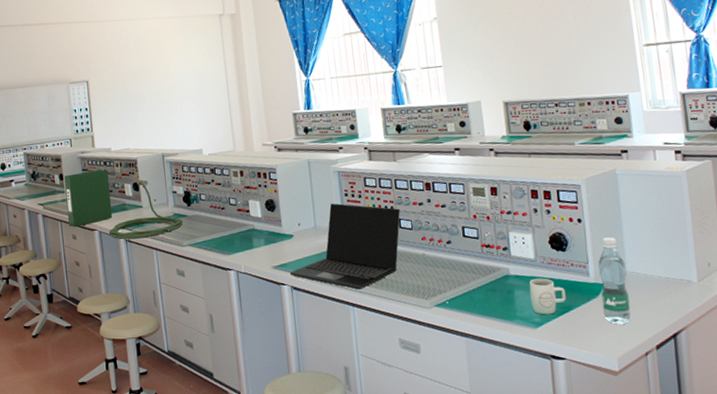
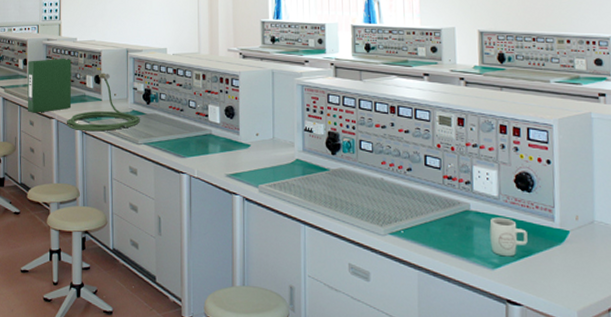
laptop: present [289,203,401,290] -> none [243,116,362,208]
bottle: present [598,236,631,325] -> none [565,182,596,276]

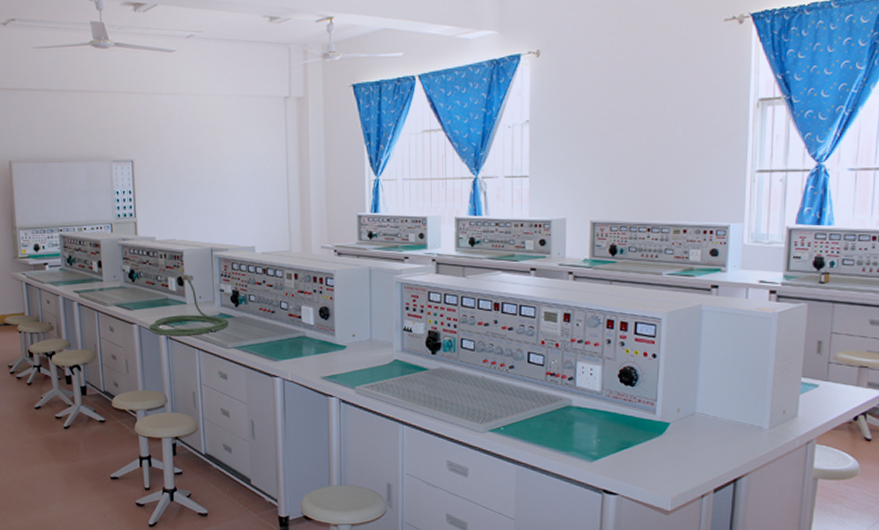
binder: present [27,58,72,113] -> none [103,259,154,319]
mug: present [489,217,528,257] -> none [590,411,628,450]

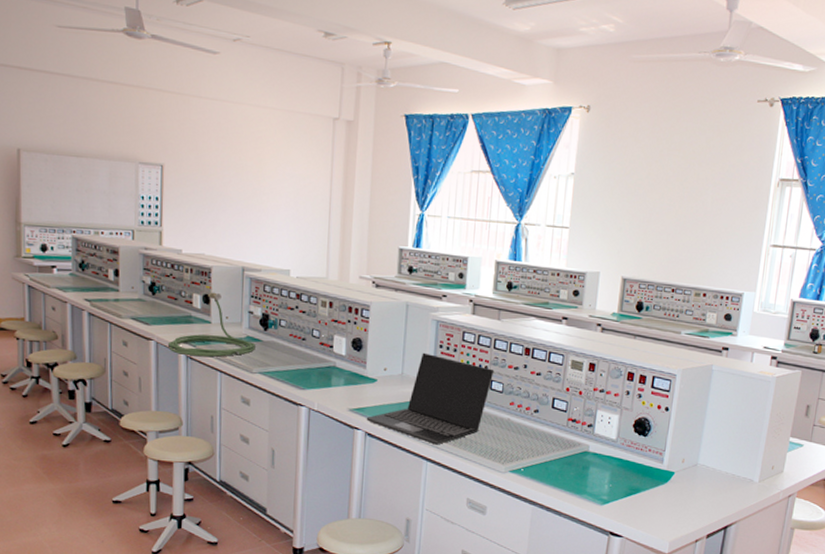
laptop: none [339,316,464,408] -> present [366,352,495,445]

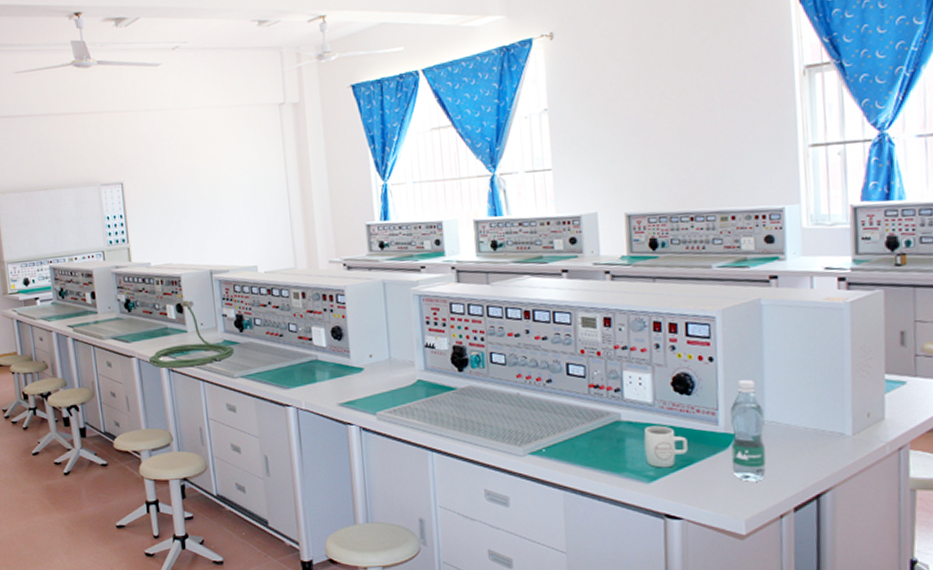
laptop: present [366,352,495,445] -> none [358,332,493,433]
mug: none [602,458,637,495] -> present [643,425,688,468]
bottle: none [667,428,699,512] -> present [730,379,767,482]

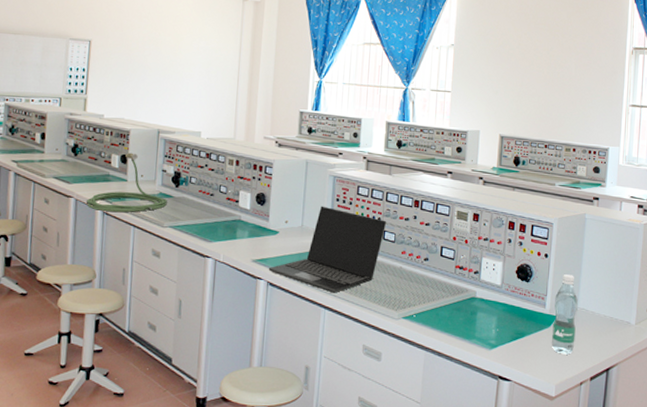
laptop: none [358,332,493,433] -> present [268,206,387,293]
mug: present [643,425,688,468] -> none [490,303,522,339]

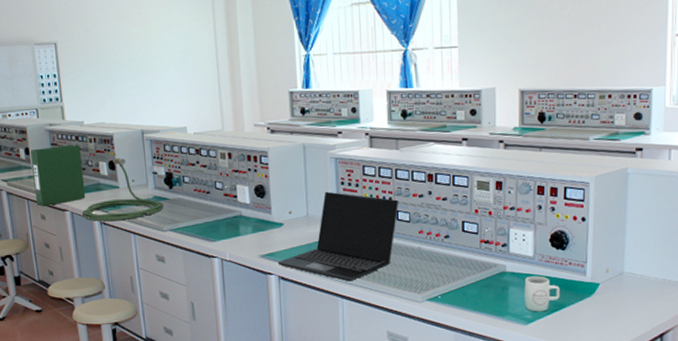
binder: none [42,134,97,191] -> present [31,144,86,206]
mug: none [490,303,522,339] -> present [524,275,560,312]
bottle: present [551,273,578,355] -> none [594,236,623,323]

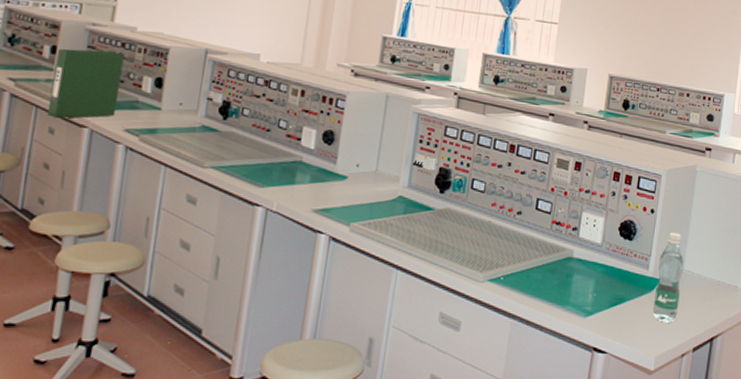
cable: present [82,157,163,222] -> none [105,75,211,149]
laptop: present [277,191,399,282] -> none [331,147,477,251]
mug: present [524,275,560,312] -> none [586,264,623,305]
bottle: none [594,236,623,323] -> present [652,231,684,323]

